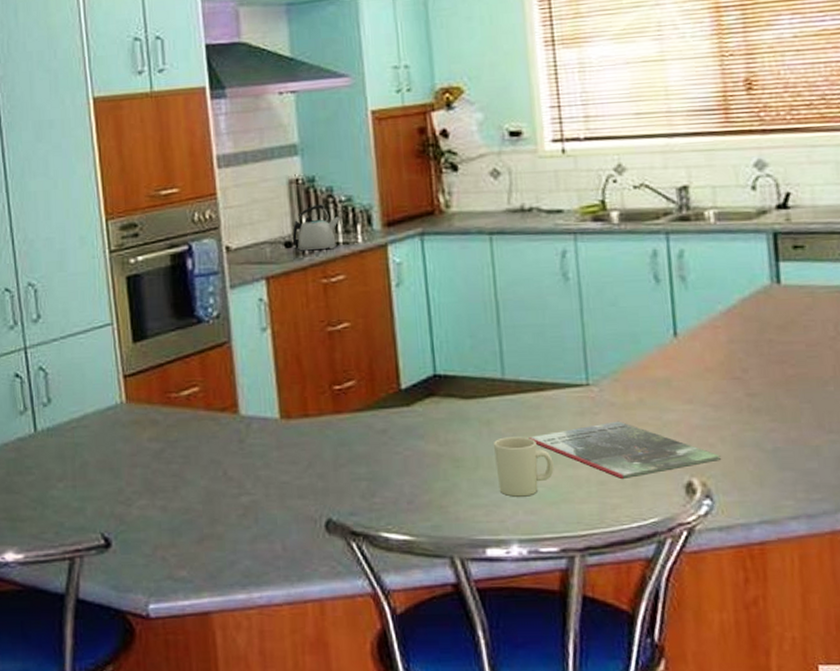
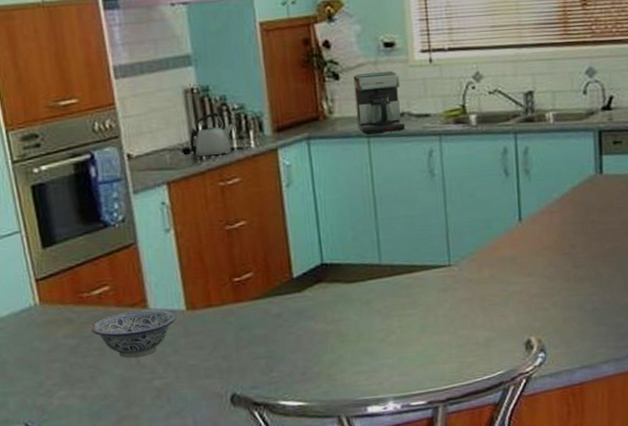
bowl: none [176,415,269,469] -> present [90,309,177,358]
coffee maker: none [474,162,534,231] -> present [353,70,405,135]
mug: present [493,436,554,497] -> none [372,312,422,363]
magazine: present [529,421,721,480] -> none [401,294,553,342]

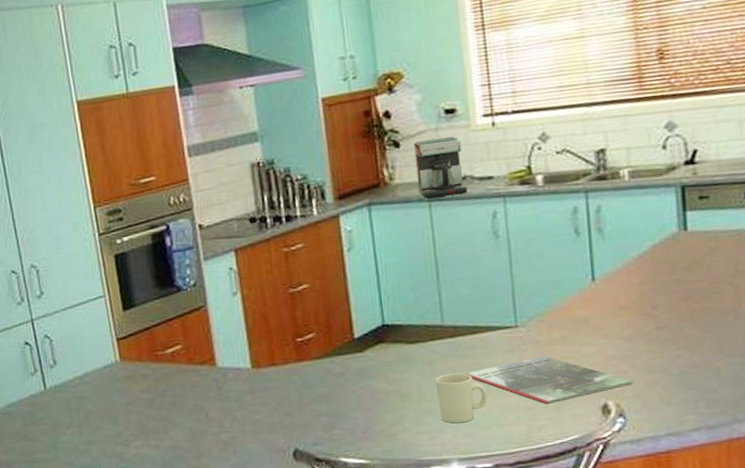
bowl: present [90,309,177,358] -> none [163,367,243,412]
kettle: present [190,112,235,157] -> none [256,183,298,225]
mug: none [372,312,422,363] -> present [434,373,488,424]
magazine: none [401,294,553,342] -> present [465,355,633,405]

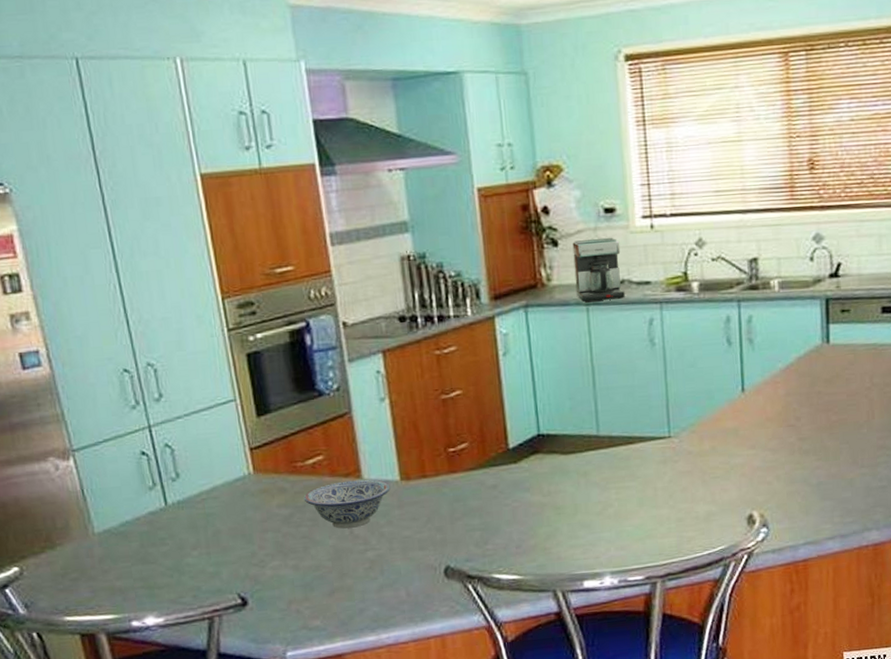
bowl: none [163,367,243,412] -> present [303,479,391,529]
mug: present [434,373,488,424] -> none [589,484,641,537]
magazine: present [465,355,633,405] -> none [619,466,776,516]

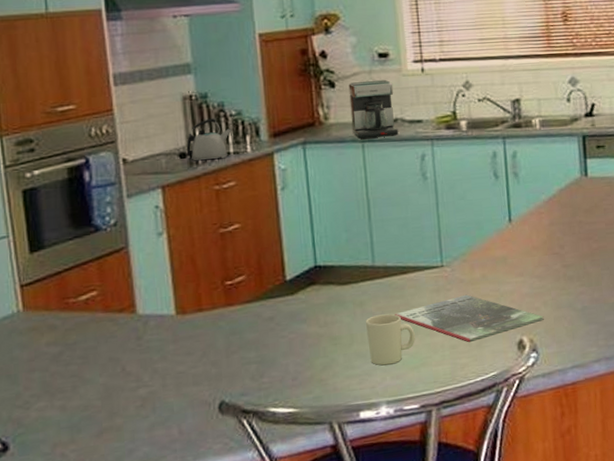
bowl: present [303,479,391,529] -> none [74,314,166,366]
kettle: none [406,279,451,325] -> present [186,118,232,161]
mug: none [589,484,641,537] -> present [365,314,415,366]
magazine: none [619,466,776,516] -> present [395,294,544,343]

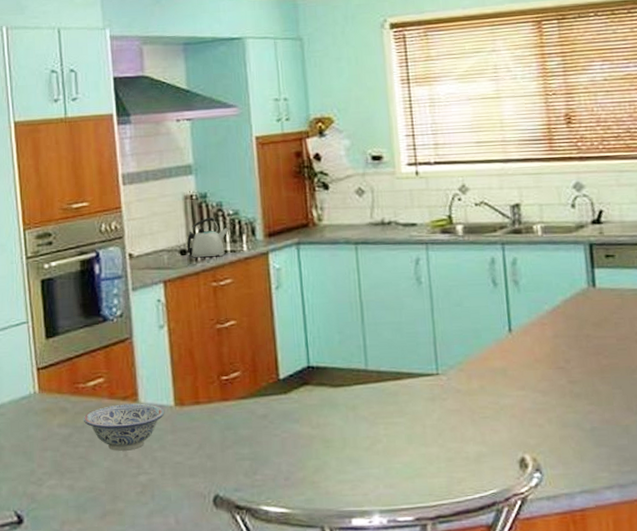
bowl: none [74,314,166,366] -> present [83,403,165,451]
coffee maker: present [348,79,398,140] -> none [342,182,392,242]
mug: present [365,314,415,366] -> none [357,420,410,473]
magazine: present [395,294,544,343] -> none [388,405,548,457]

